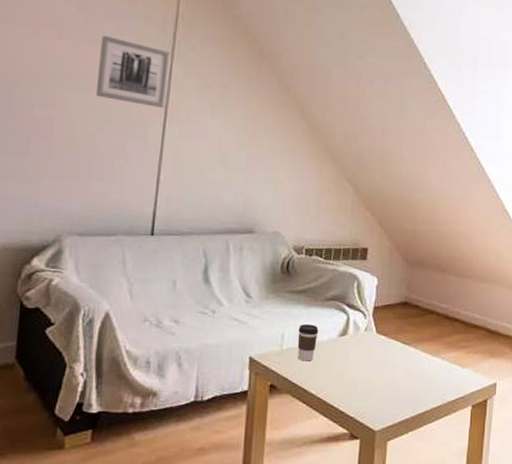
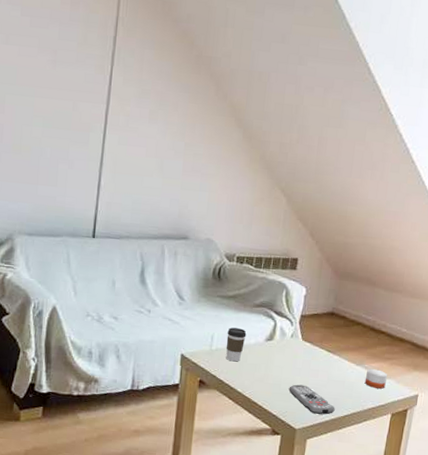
wall art: present [96,35,170,108] -> none [41,40,110,114]
remote control: none [365,381,415,412] -> present [288,384,335,415]
candle: none [442,359,464,379] -> present [364,369,387,389]

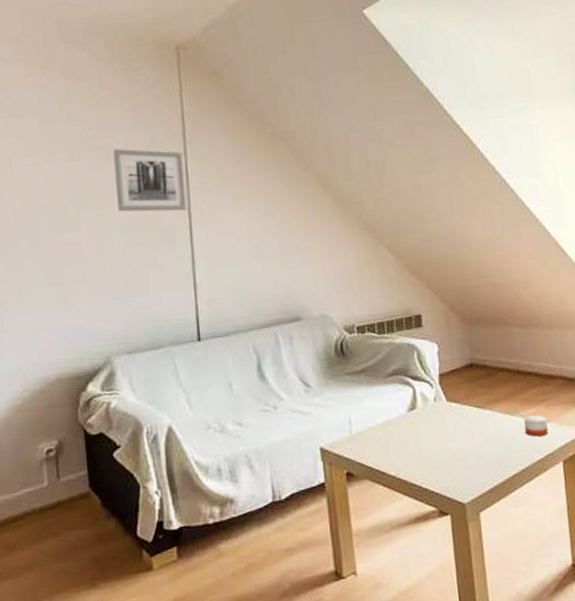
wall art: none [41,40,110,114] -> present [113,148,188,212]
coffee cup: present [226,327,247,362] -> none [364,403,387,443]
remote control: present [288,384,335,415] -> none [445,451,502,481]

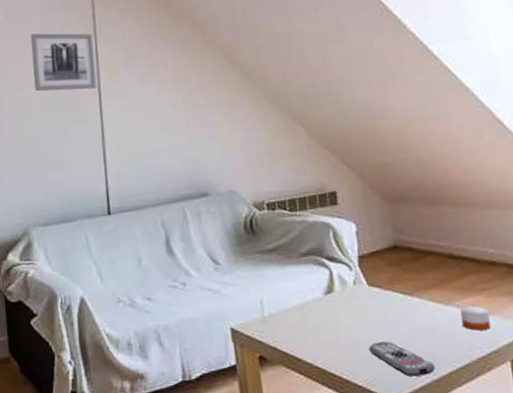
remote control: none [445,451,502,481] -> present [368,341,436,377]

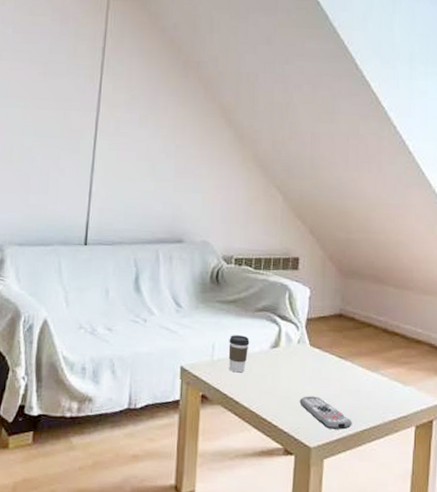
wall art: present [30,33,98,92] -> none [33,54,100,121]
coffee cup: none [277,285,301,327] -> present [228,335,250,373]
candle: present [460,305,491,331] -> none [382,375,406,398]

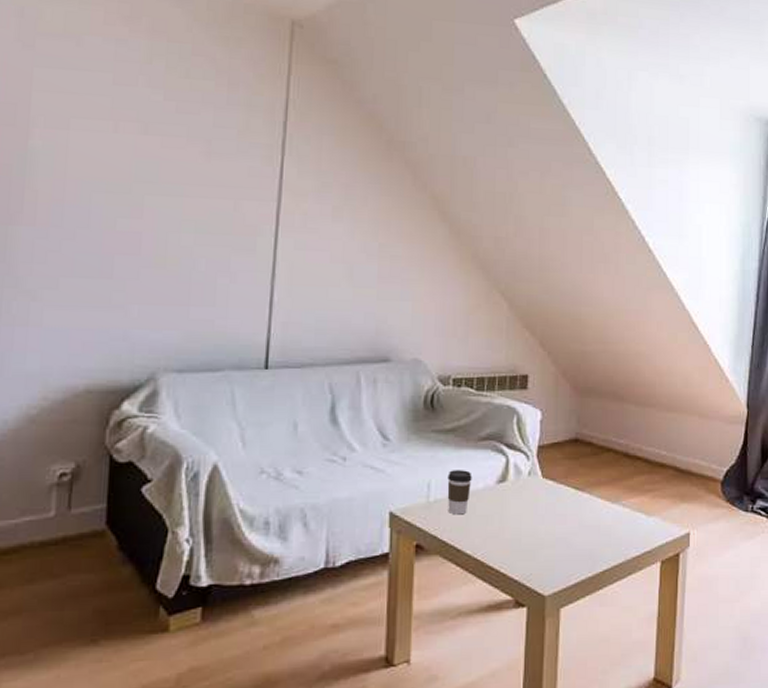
remote control: present [299,396,352,430] -> none [531,536,592,573]

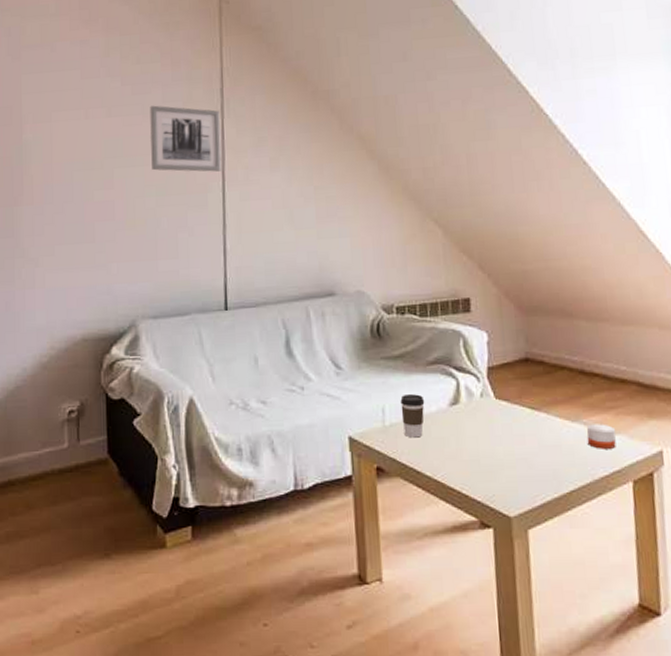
wall art: none [193,128,280,214] -> present [150,105,222,172]
candle: none [624,506,650,530] -> present [586,424,616,449]

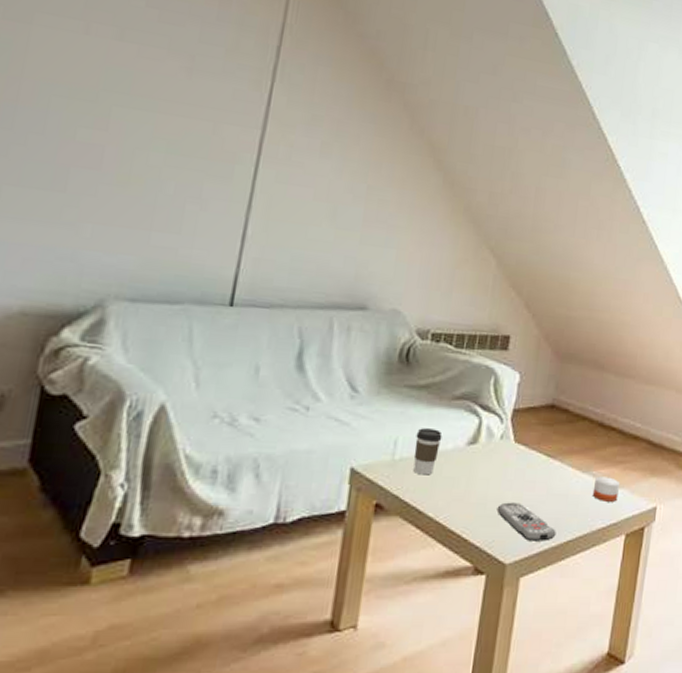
wall art: present [150,105,222,172] -> none [167,42,271,142]
remote control: none [491,457,557,493] -> present [497,502,556,541]

